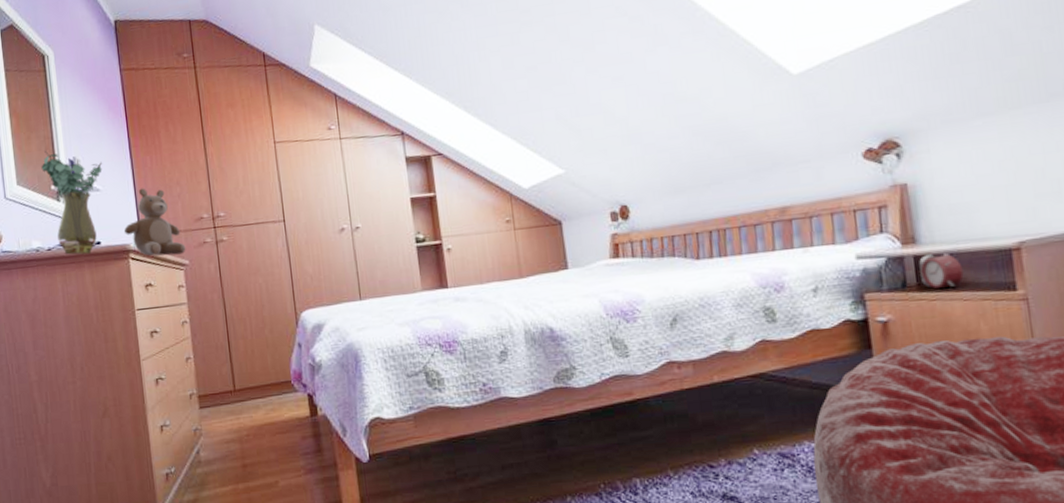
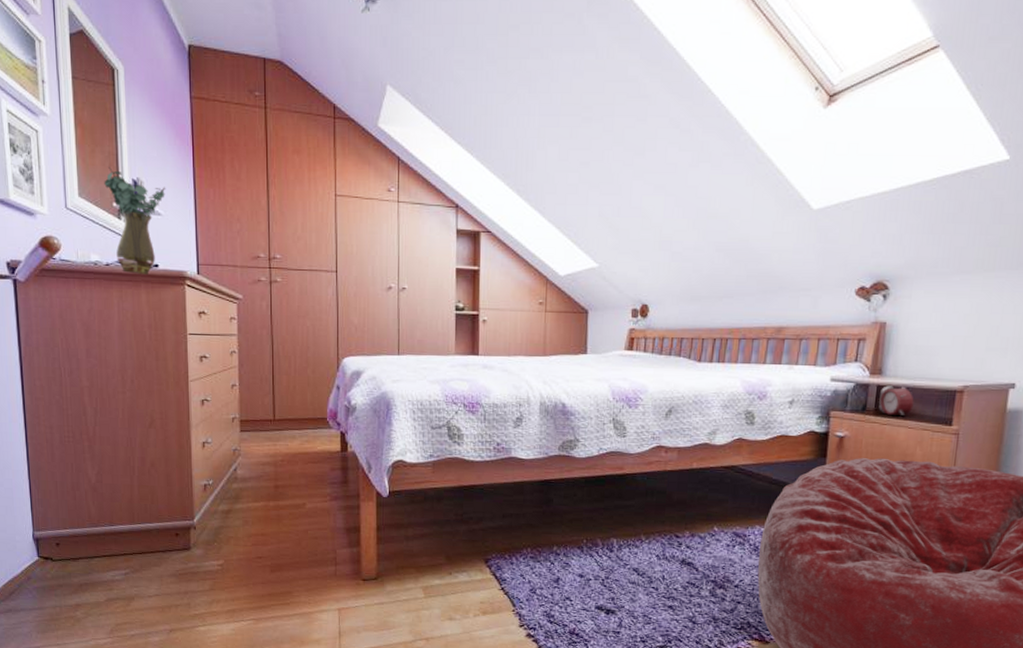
bear: present [123,188,186,257] -> none [182,219,241,288]

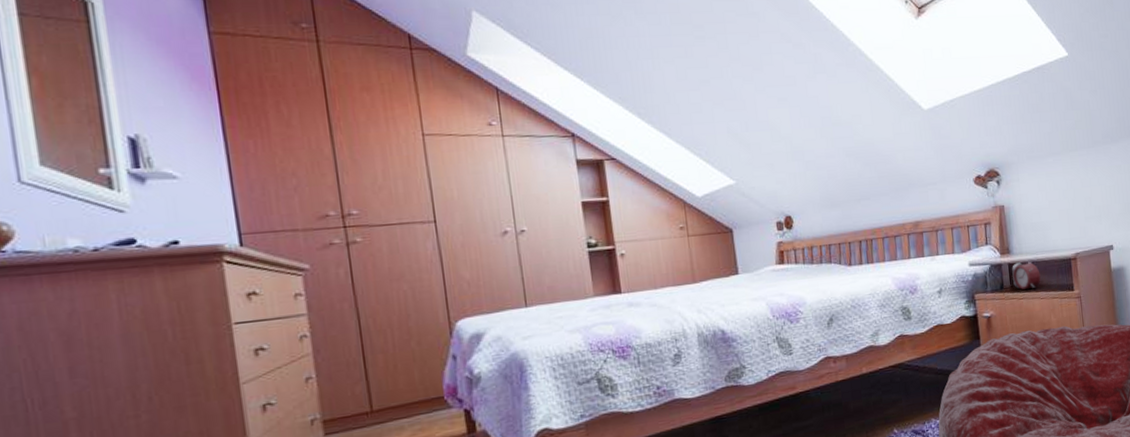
vase: present [104,166,166,276] -> none [81,123,182,258]

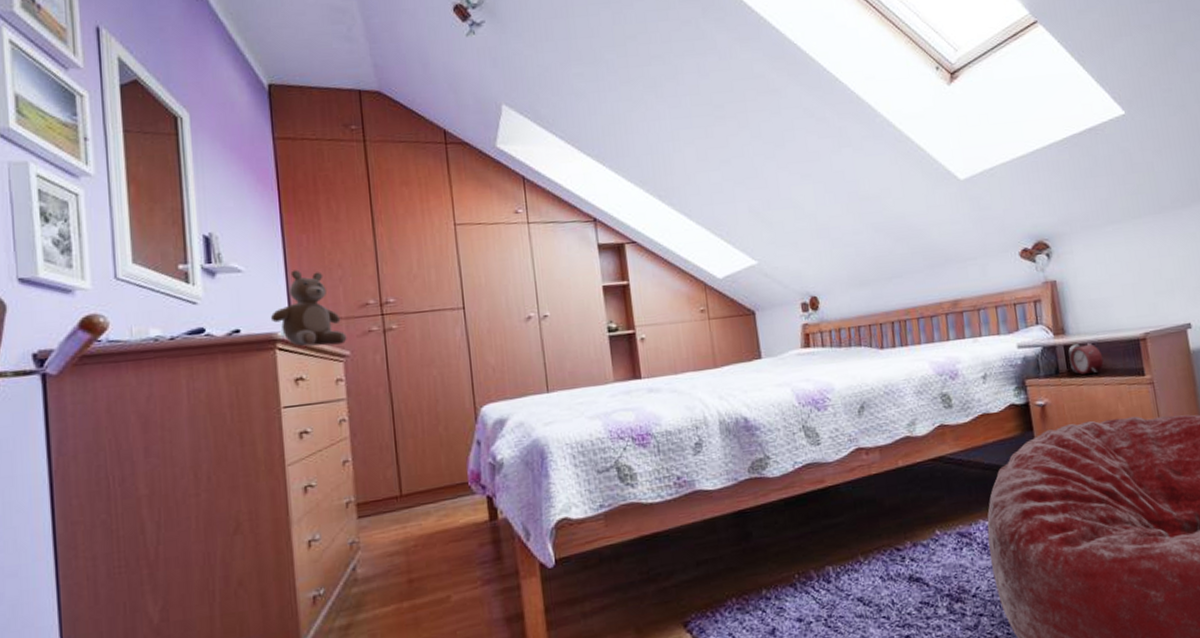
bear: none [214,177,306,260] -> present [270,269,347,347]

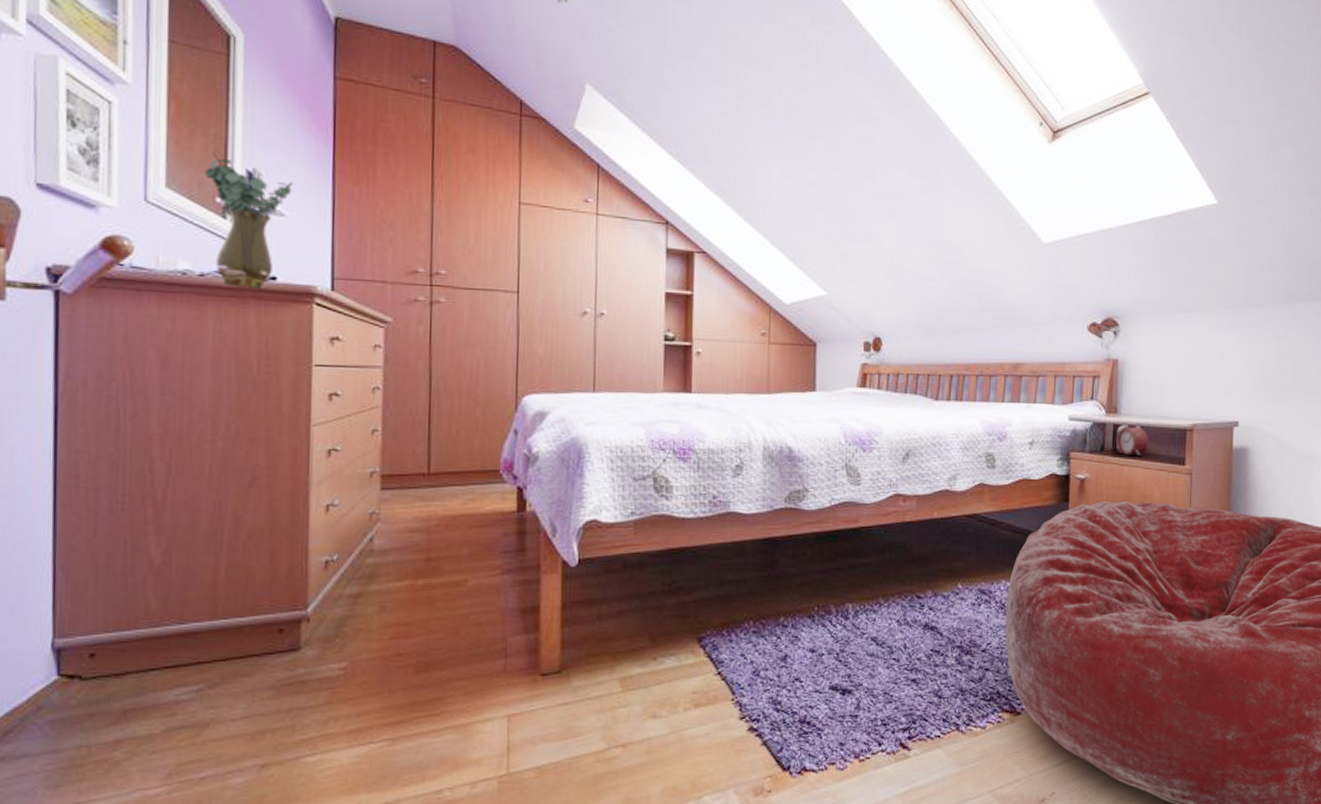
vase: none [166,224,247,346] -> present [205,152,294,290]
bear: present [270,269,347,347] -> none [310,223,391,309]

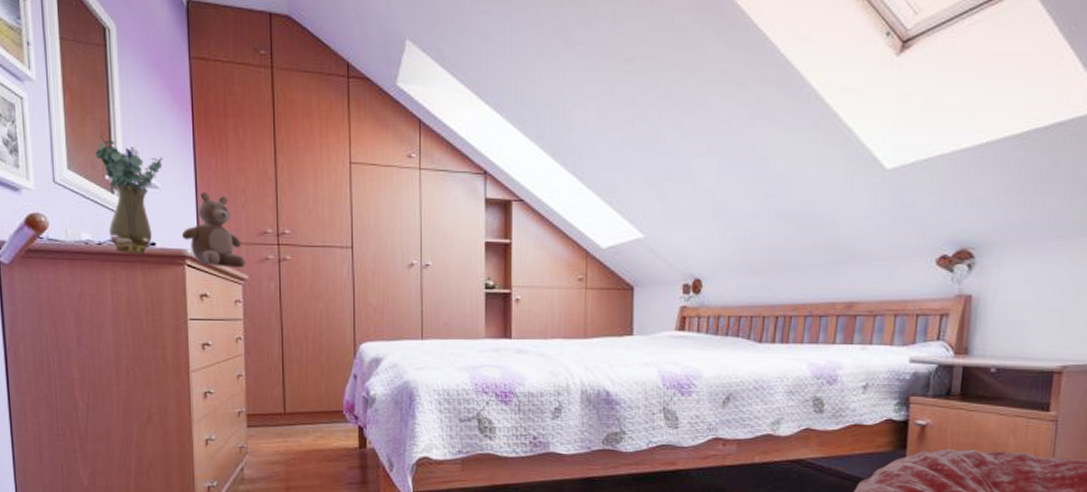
bear: none [310,223,391,309] -> present [181,192,246,268]
alarm clock: present [1116,425,1149,455] -> none [965,367,1006,400]

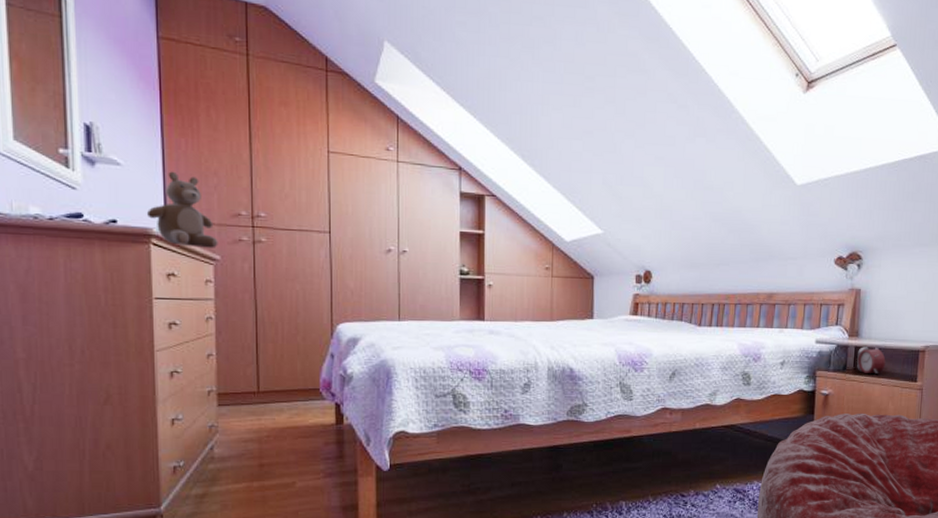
vase: present [95,135,164,255] -> none [47,107,127,232]
alarm clock: none [965,367,1006,400] -> present [857,347,886,374]

